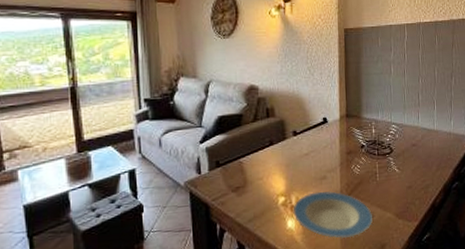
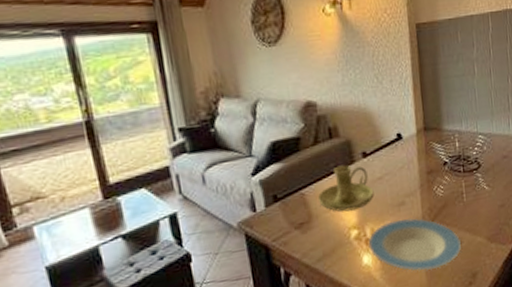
candle holder: none [253,140,301,181] -> present [317,164,374,212]

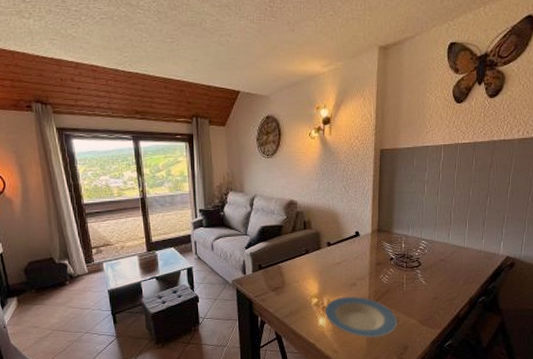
candle holder: present [317,164,374,212] -> none [290,249,333,284]

